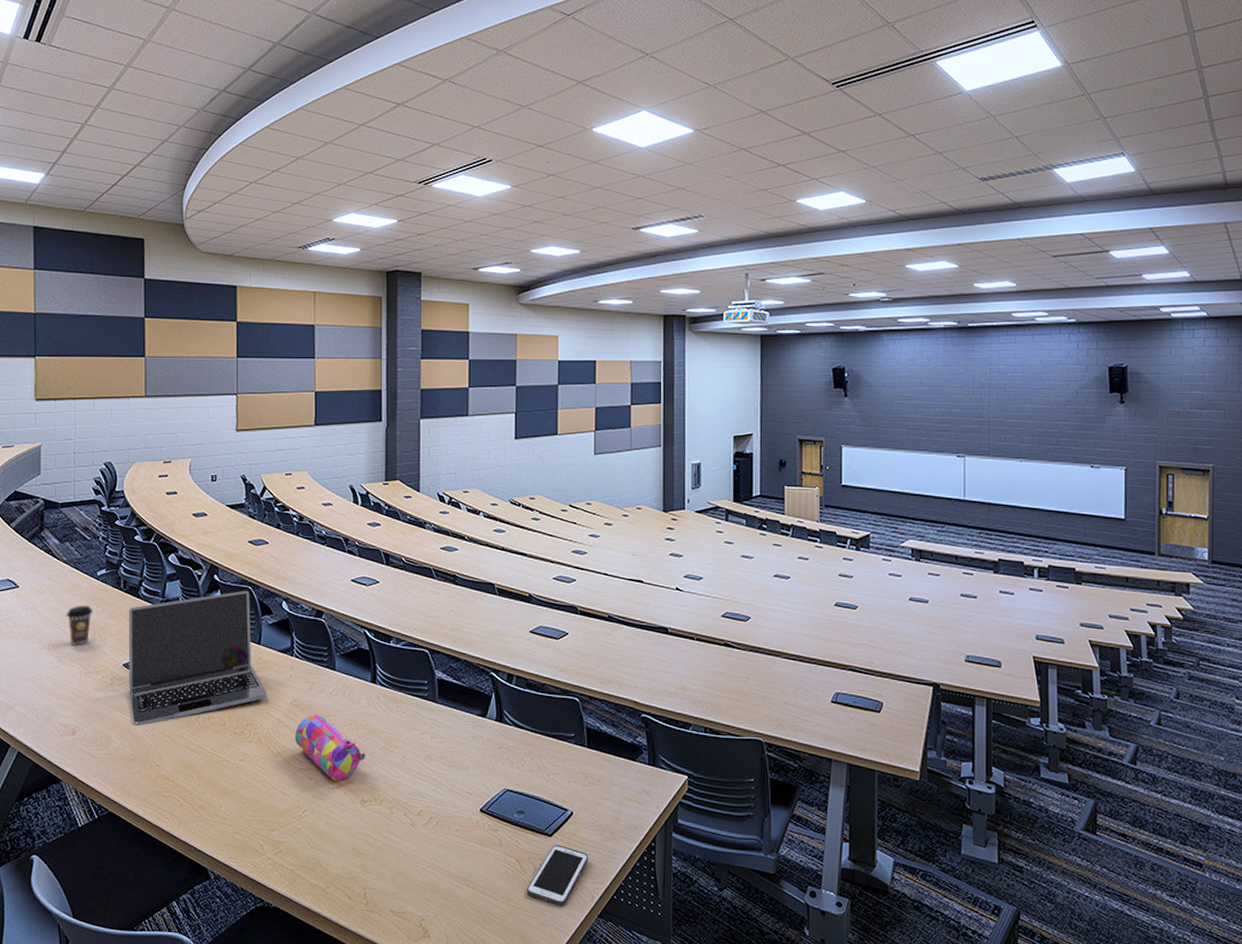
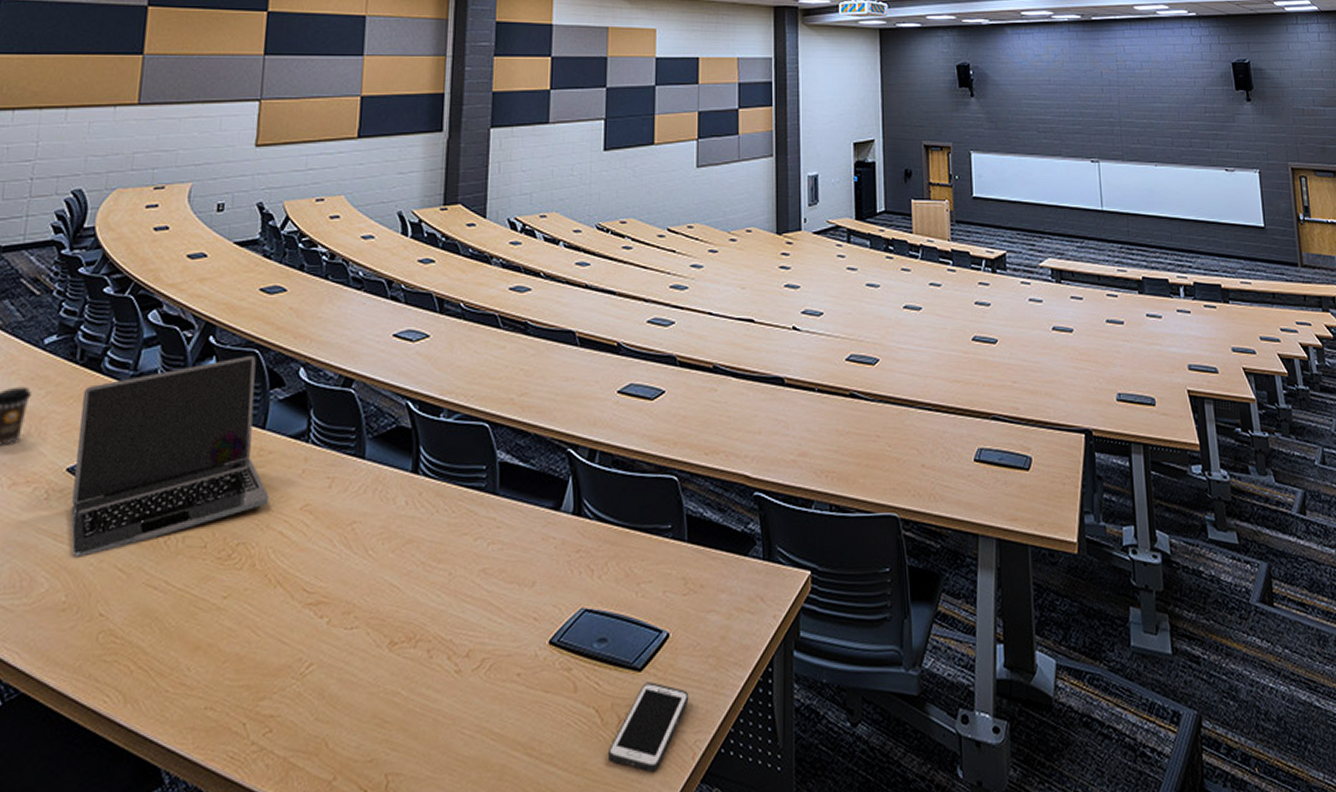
pencil case: present [295,714,365,781] -> none [303,522,399,617]

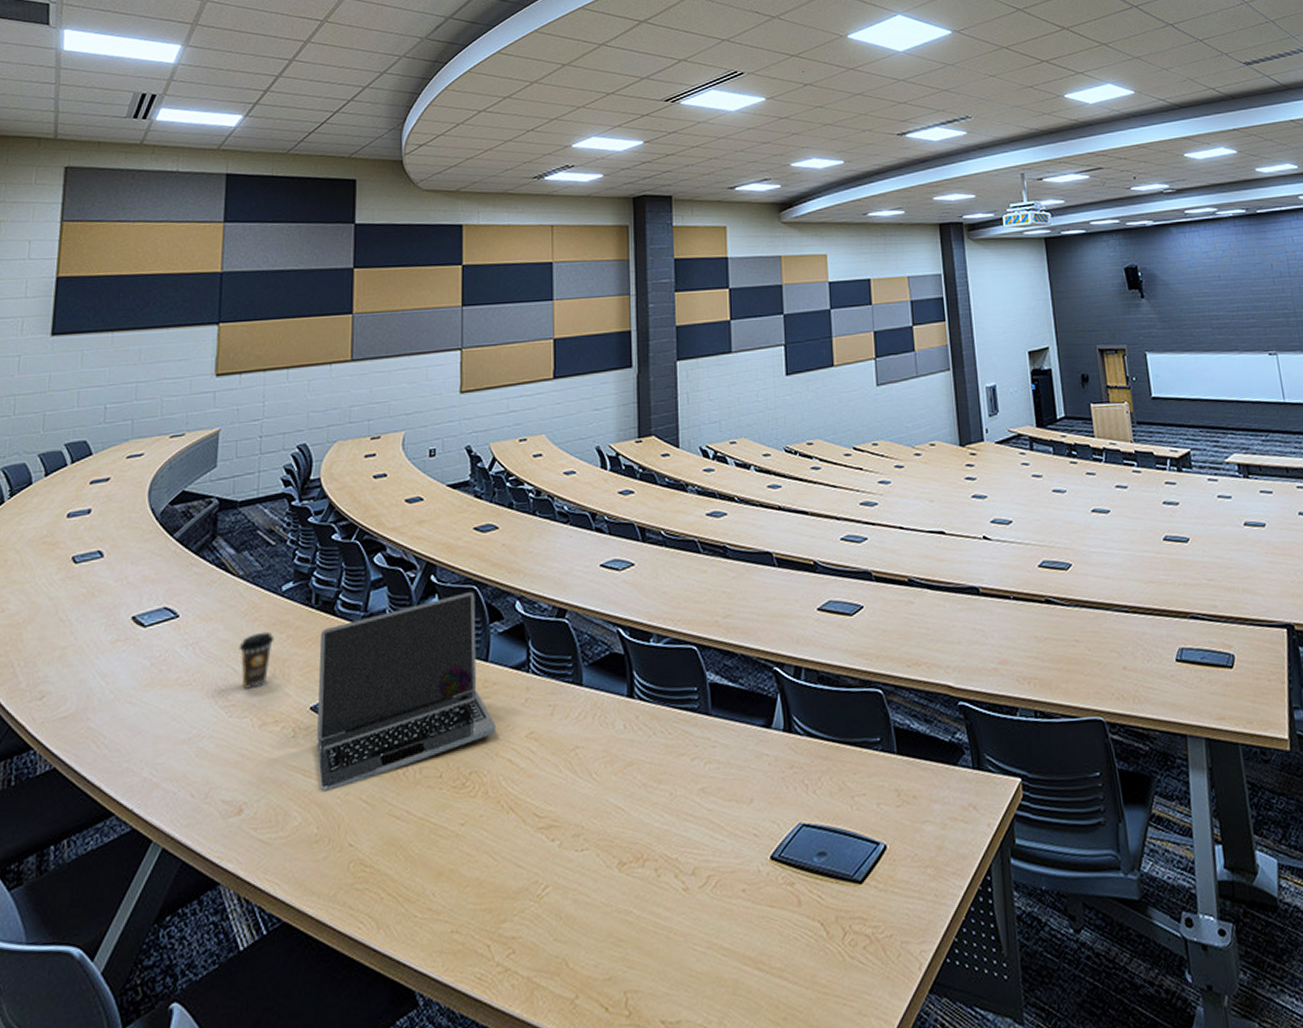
cell phone: present [607,682,689,773] -> none [835,894,911,984]

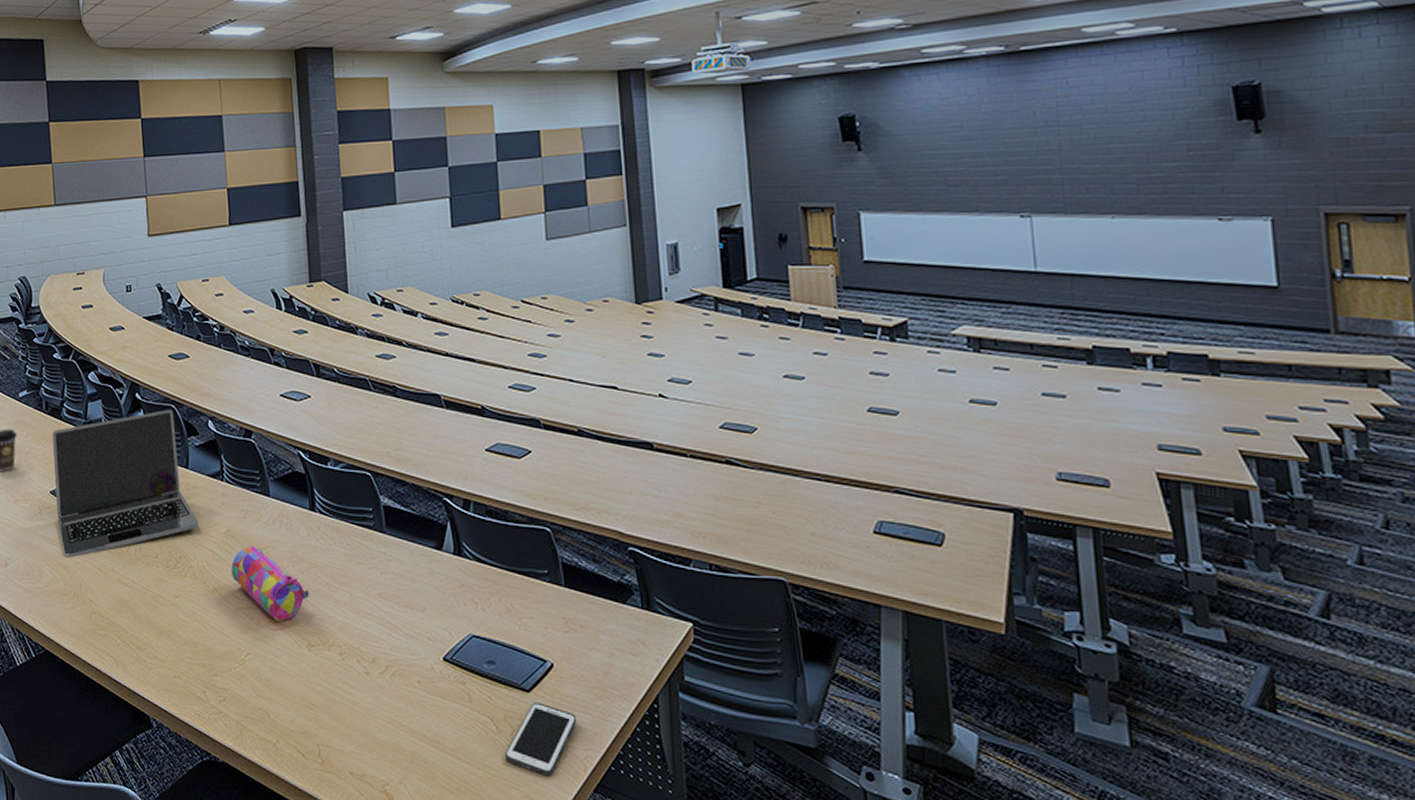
pencil case: none [532,748,622,839] -> present [231,545,309,621]
cell phone: none [835,894,911,984] -> present [504,702,577,777]

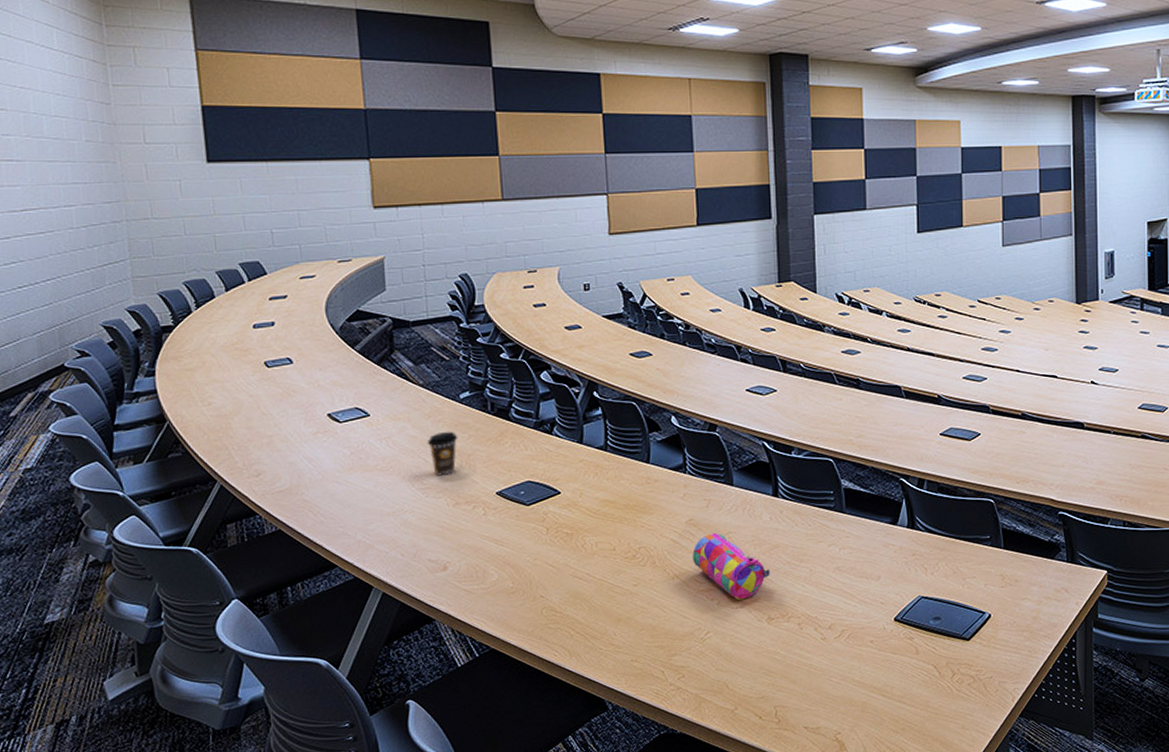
laptop: present [52,410,199,557] -> none [498,407,660,556]
cell phone: present [504,702,577,777] -> none [945,648,1009,709]

